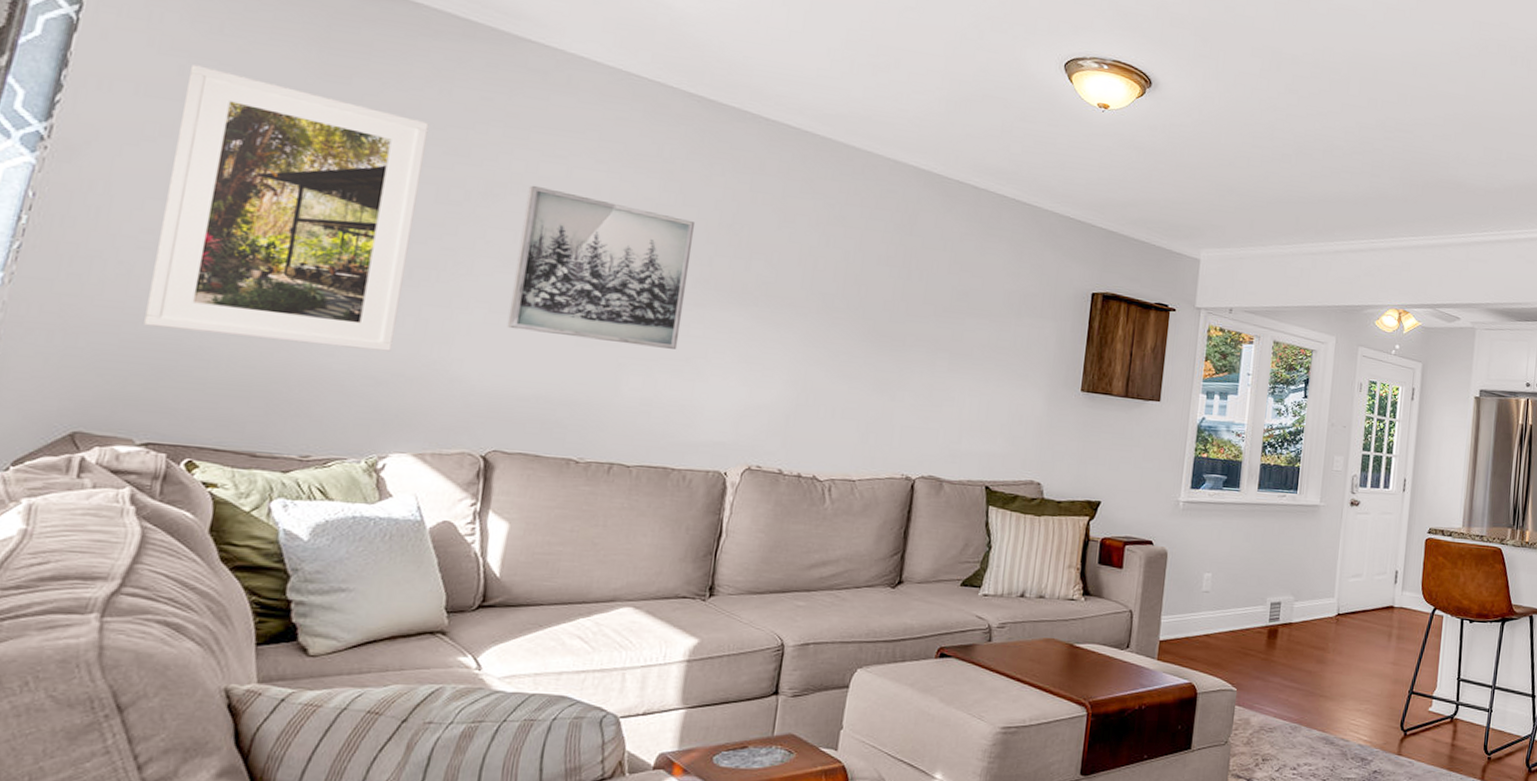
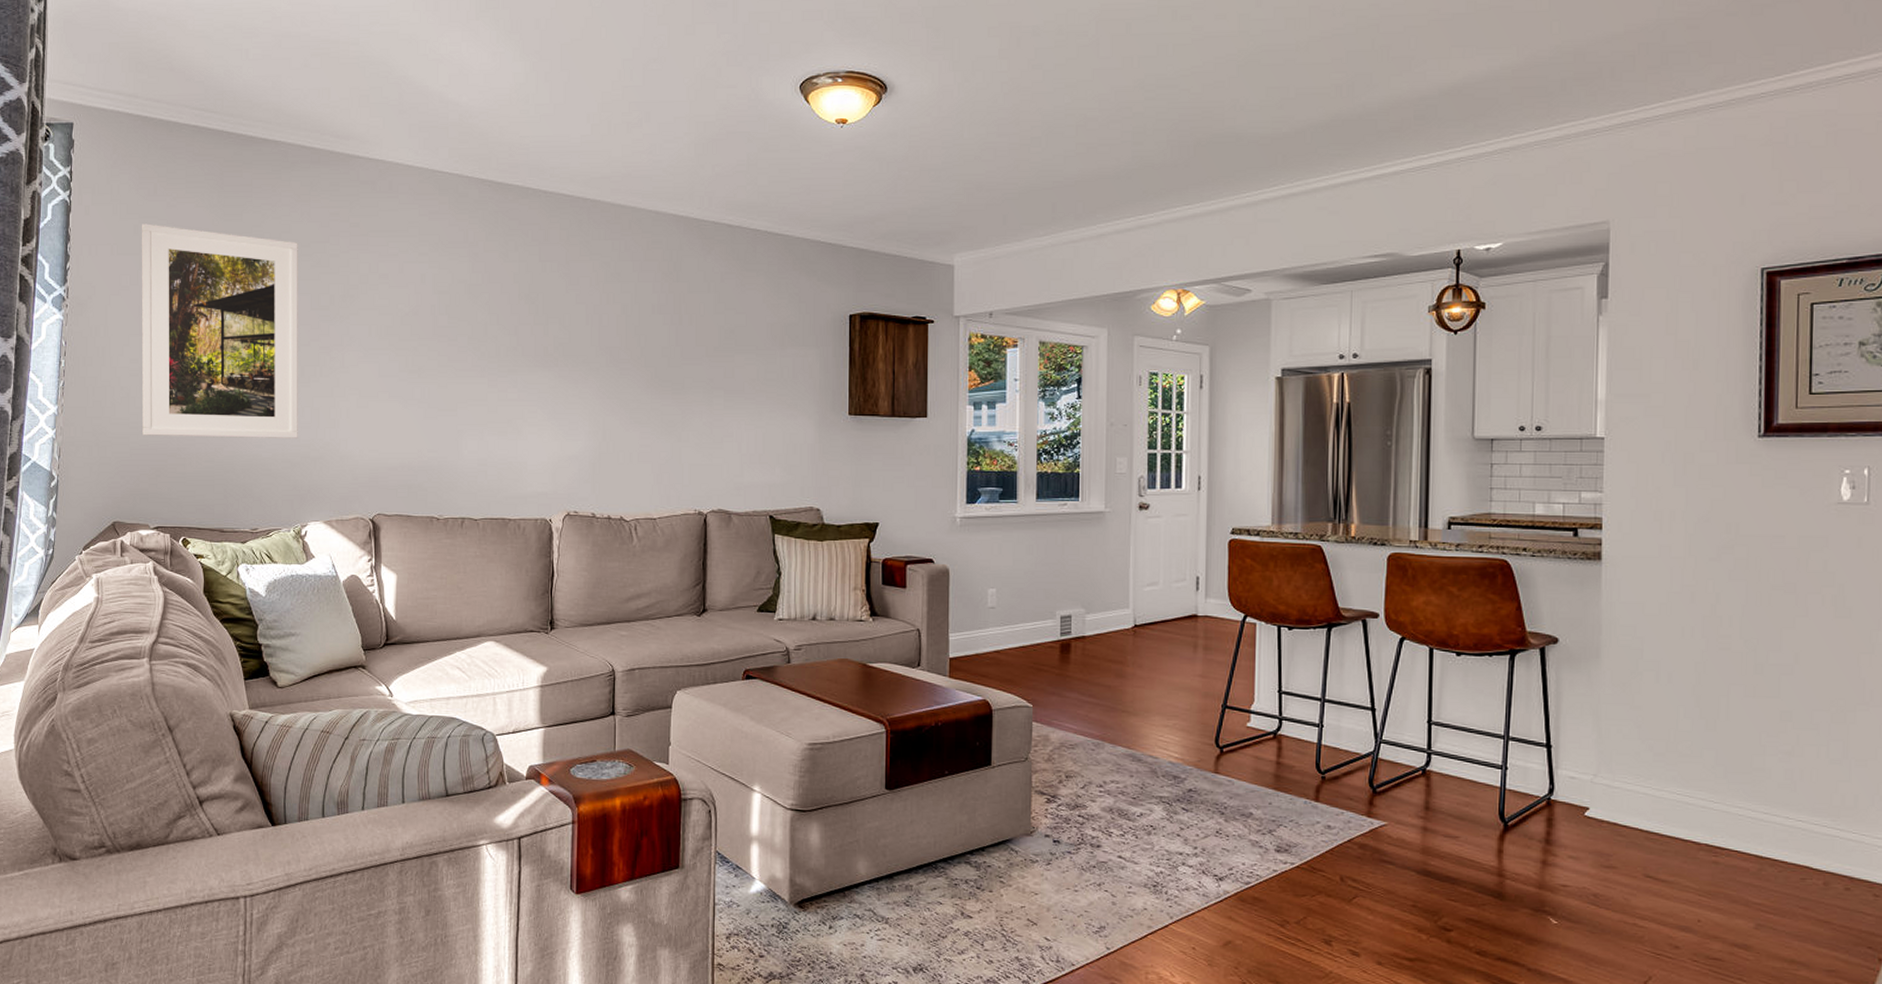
wall art: present [507,185,694,349] -> none [373,283,500,413]

